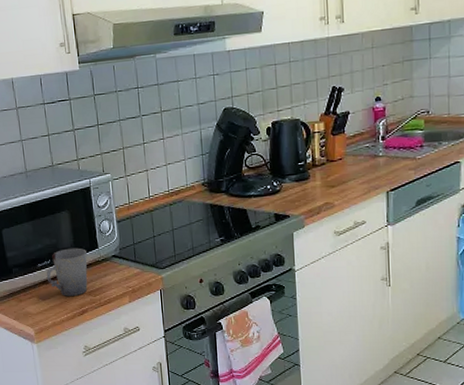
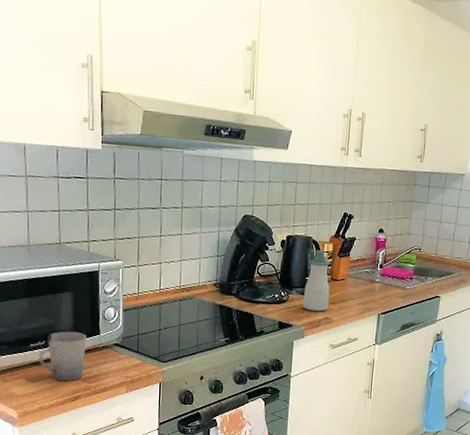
soap bottle: none [298,131,328,198] -> present [303,249,330,312]

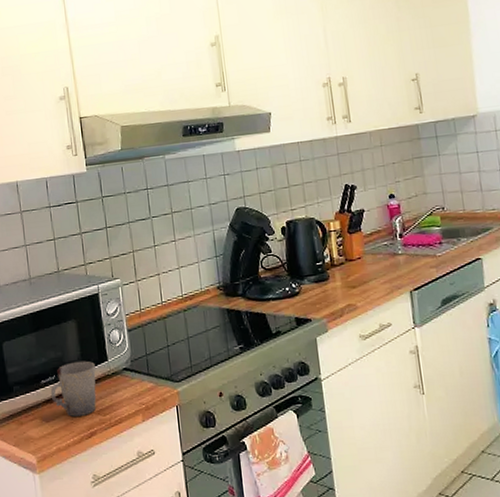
soap bottle: present [303,249,330,312] -> none [314,229,350,300]

